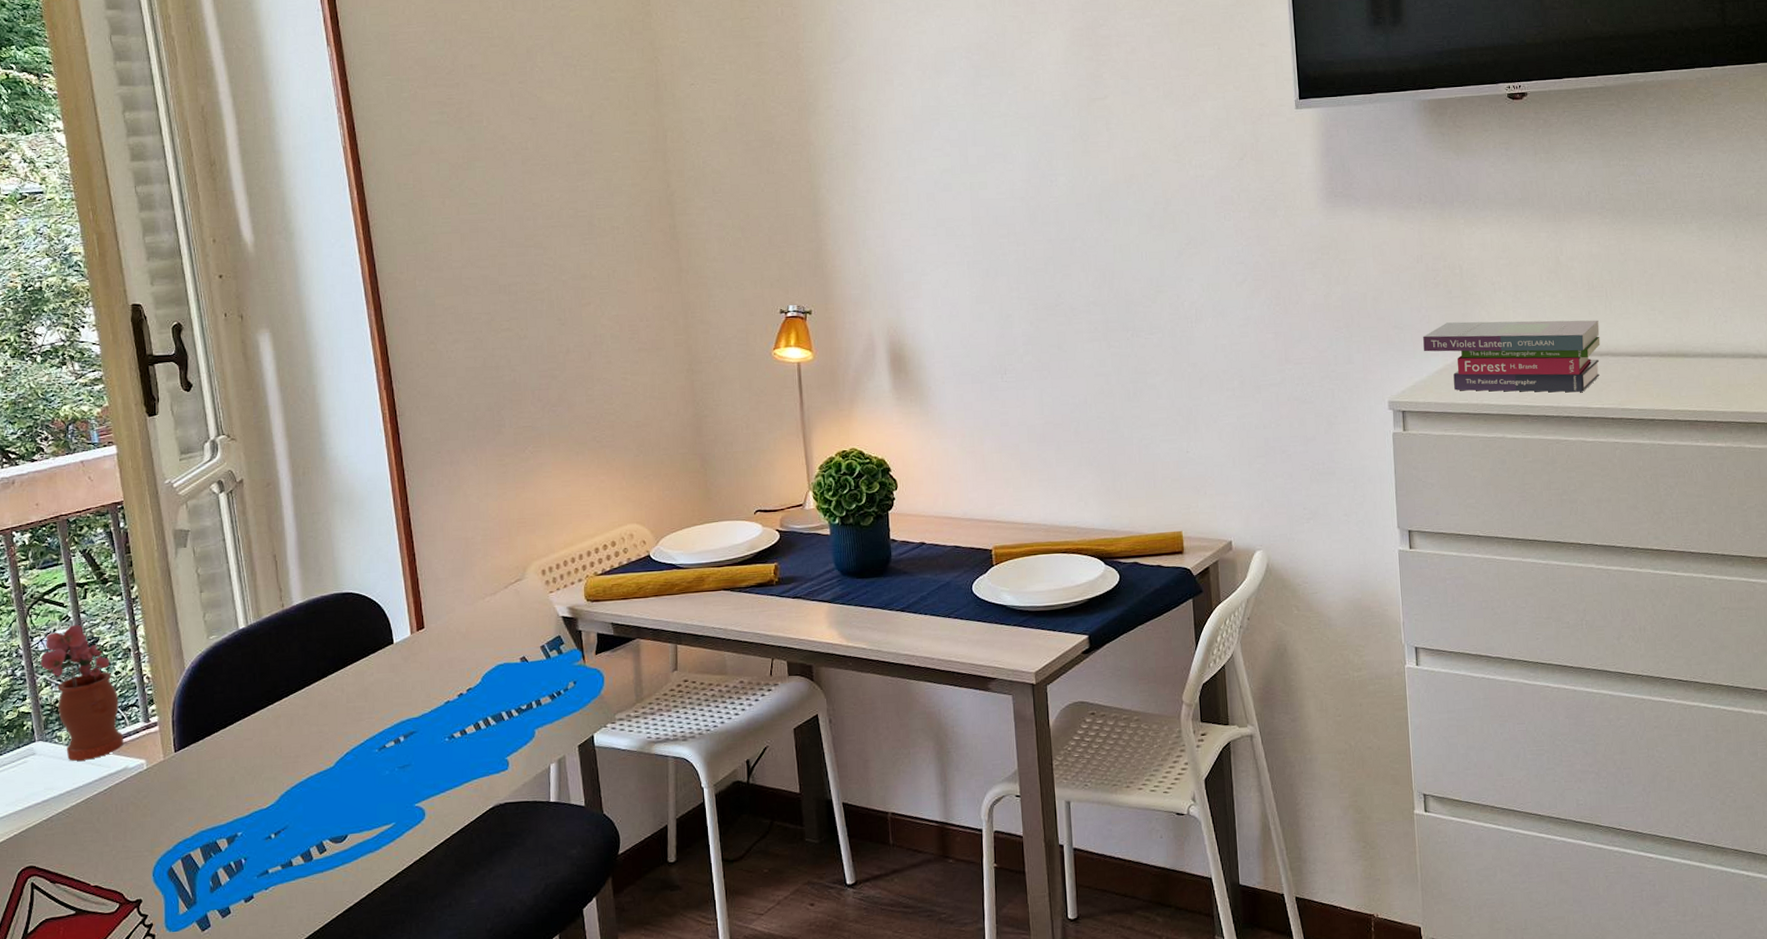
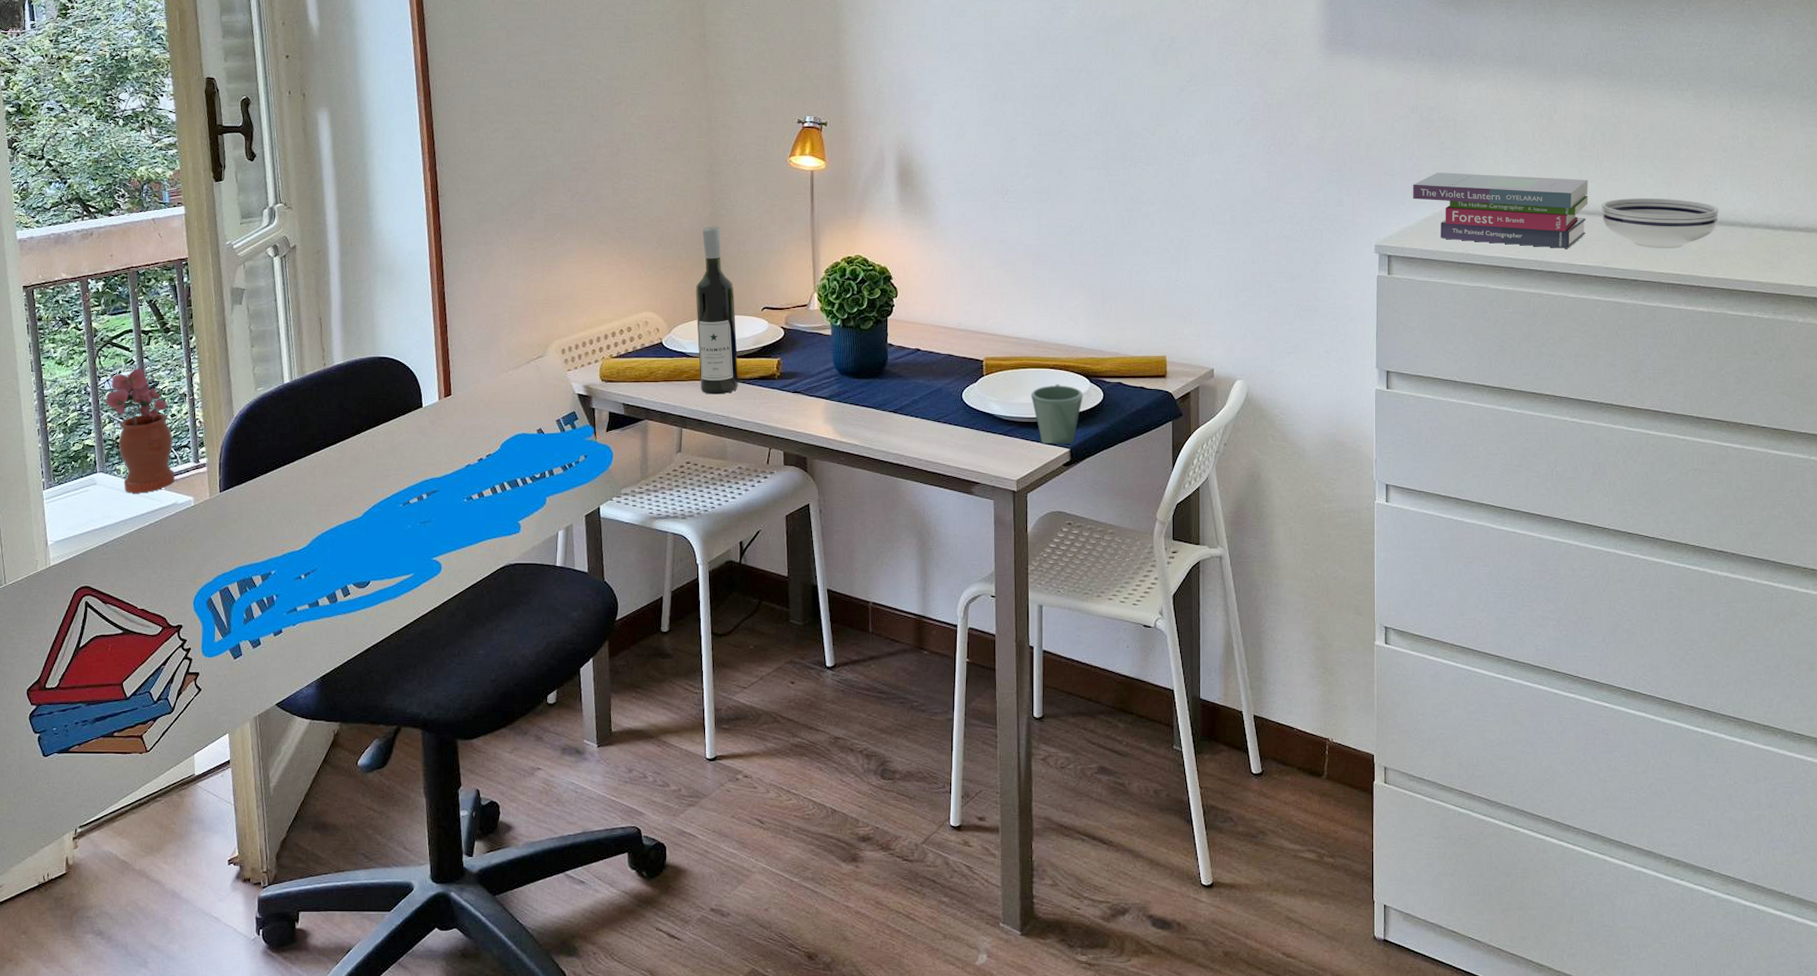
bottle: none [682,428,735,607] -> present [695,227,739,395]
mug: none [1043,568,1099,632] -> present [1030,384,1083,444]
bowl: none [1613,334,1731,386] -> present [1601,197,1720,248]

